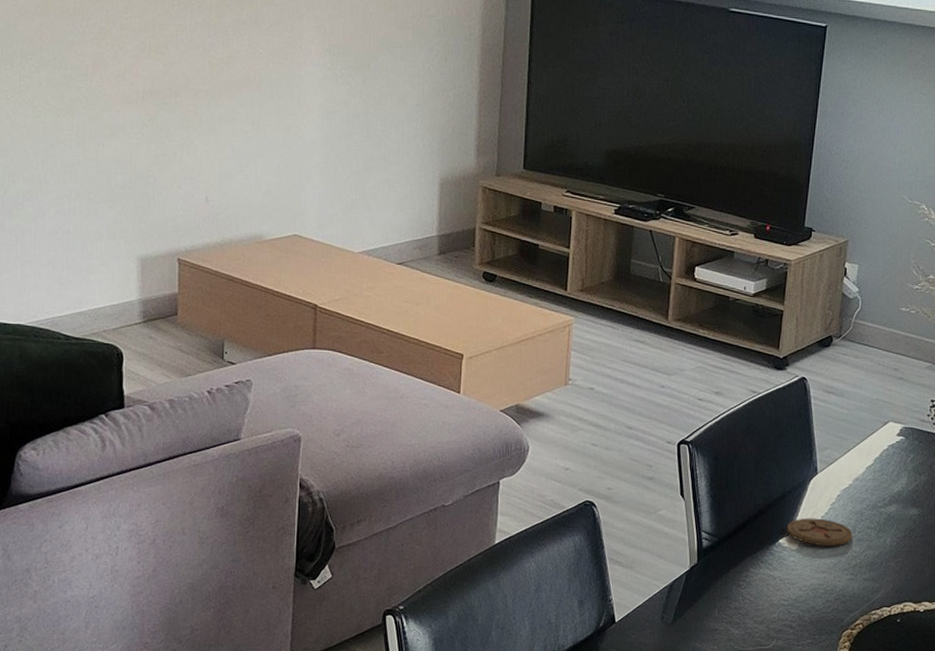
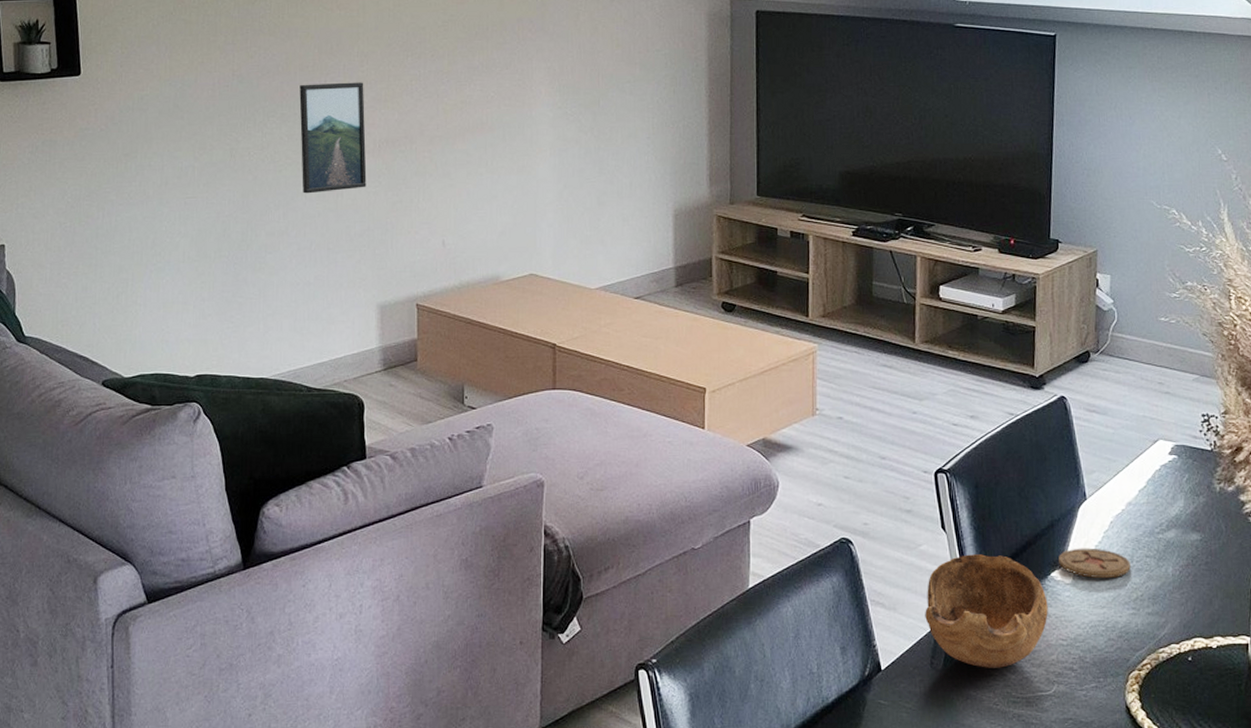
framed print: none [59,28,129,142] -> present [299,82,367,194]
bowl: none [659,520,774,624] -> present [925,554,1048,668]

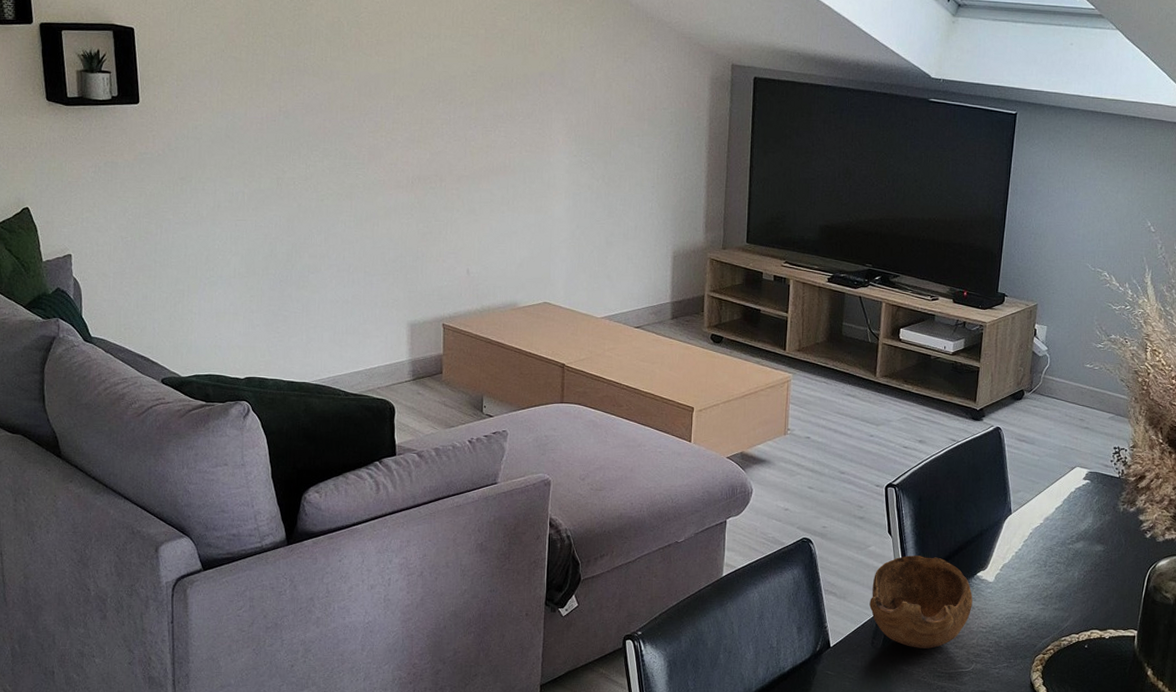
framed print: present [299,82,367,194] -> none [340,122,400,222]
coaster: present [1059,548,1131,579] -> none [984,553,1044,580]

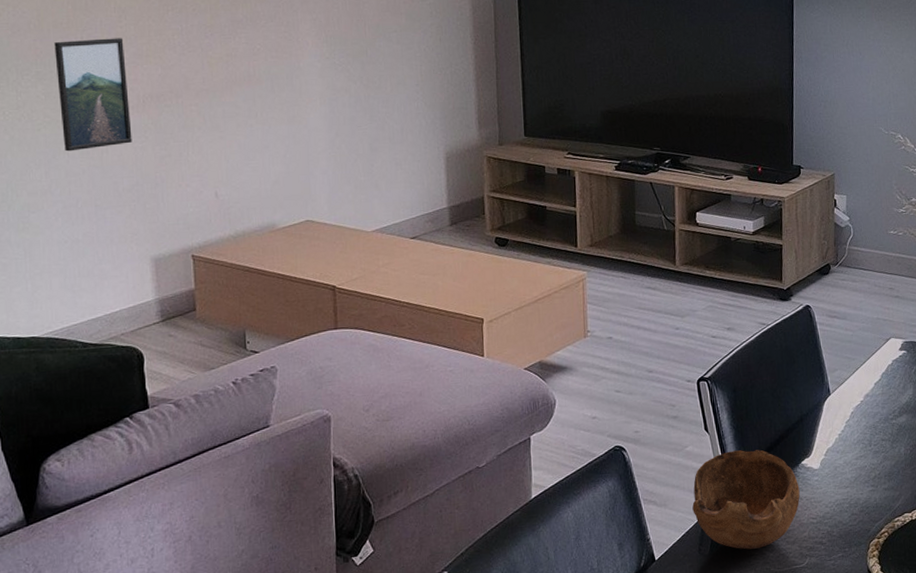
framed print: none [340,122,400,222] -> present [54,38,132,152]

